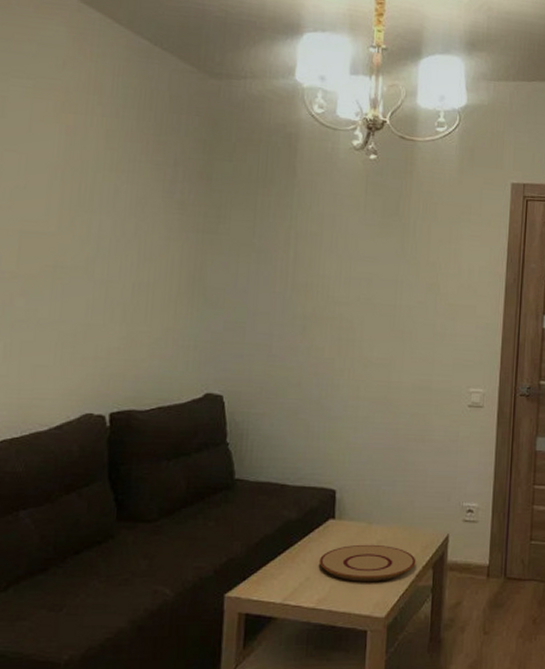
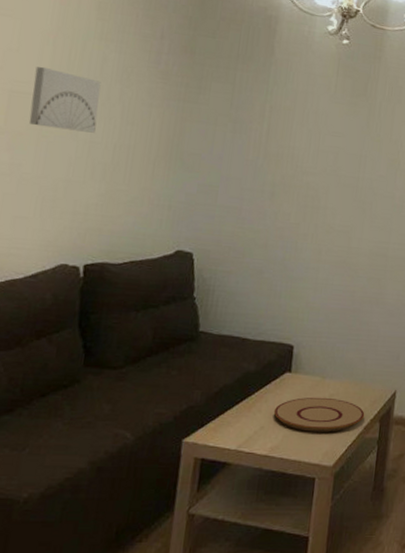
wall art: none [42,203,115,272] -> present [28,66,101,133]

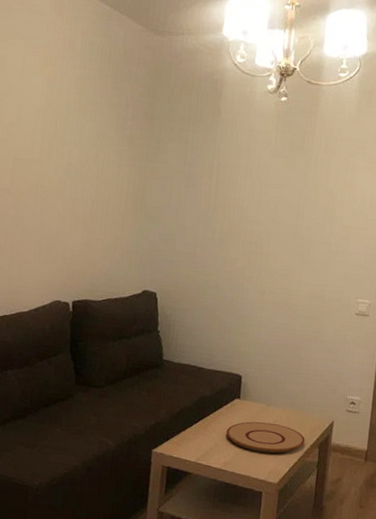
wall art: present [28,66,101,133] -> none [28,137,80,191]

